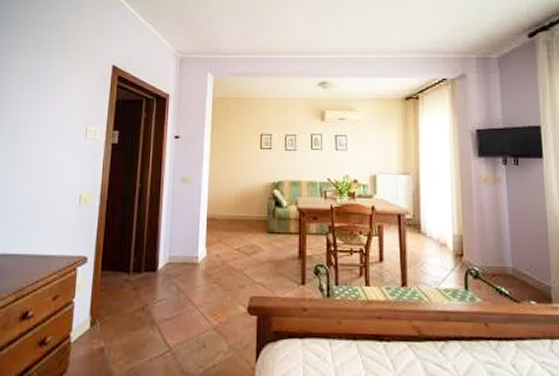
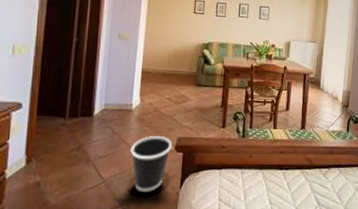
wastebasket: none [198,295,244,366] -> present [130,136,172,193]

